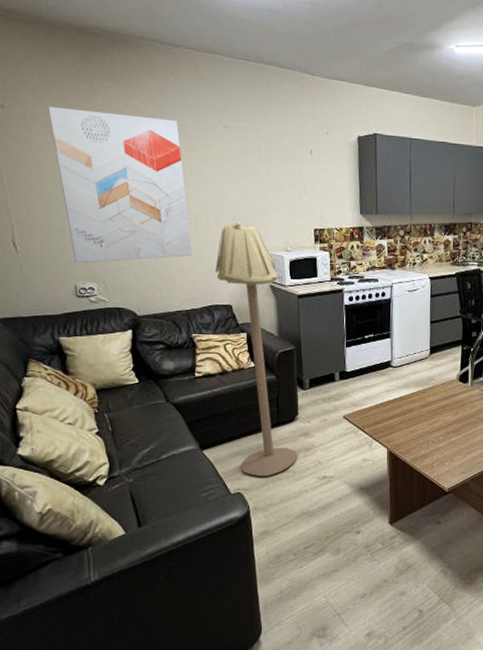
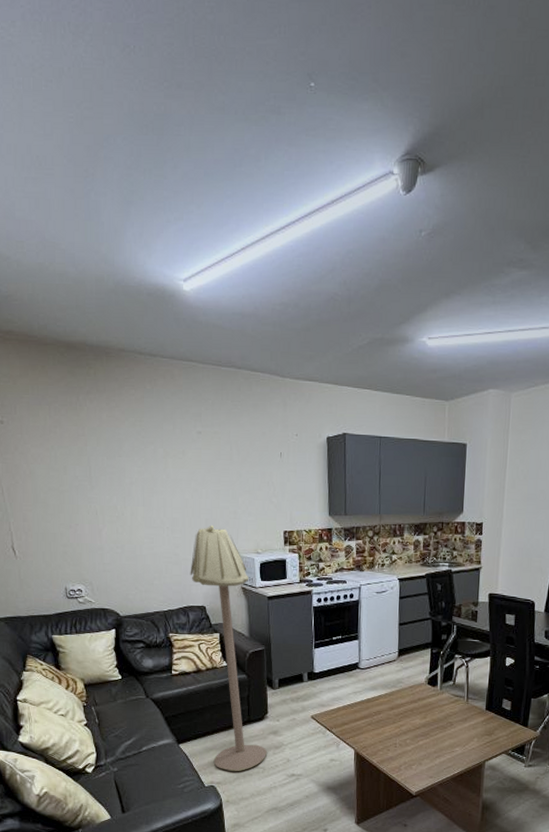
wall art: present [48,106,192,263] -> none [41,419,169,566]

